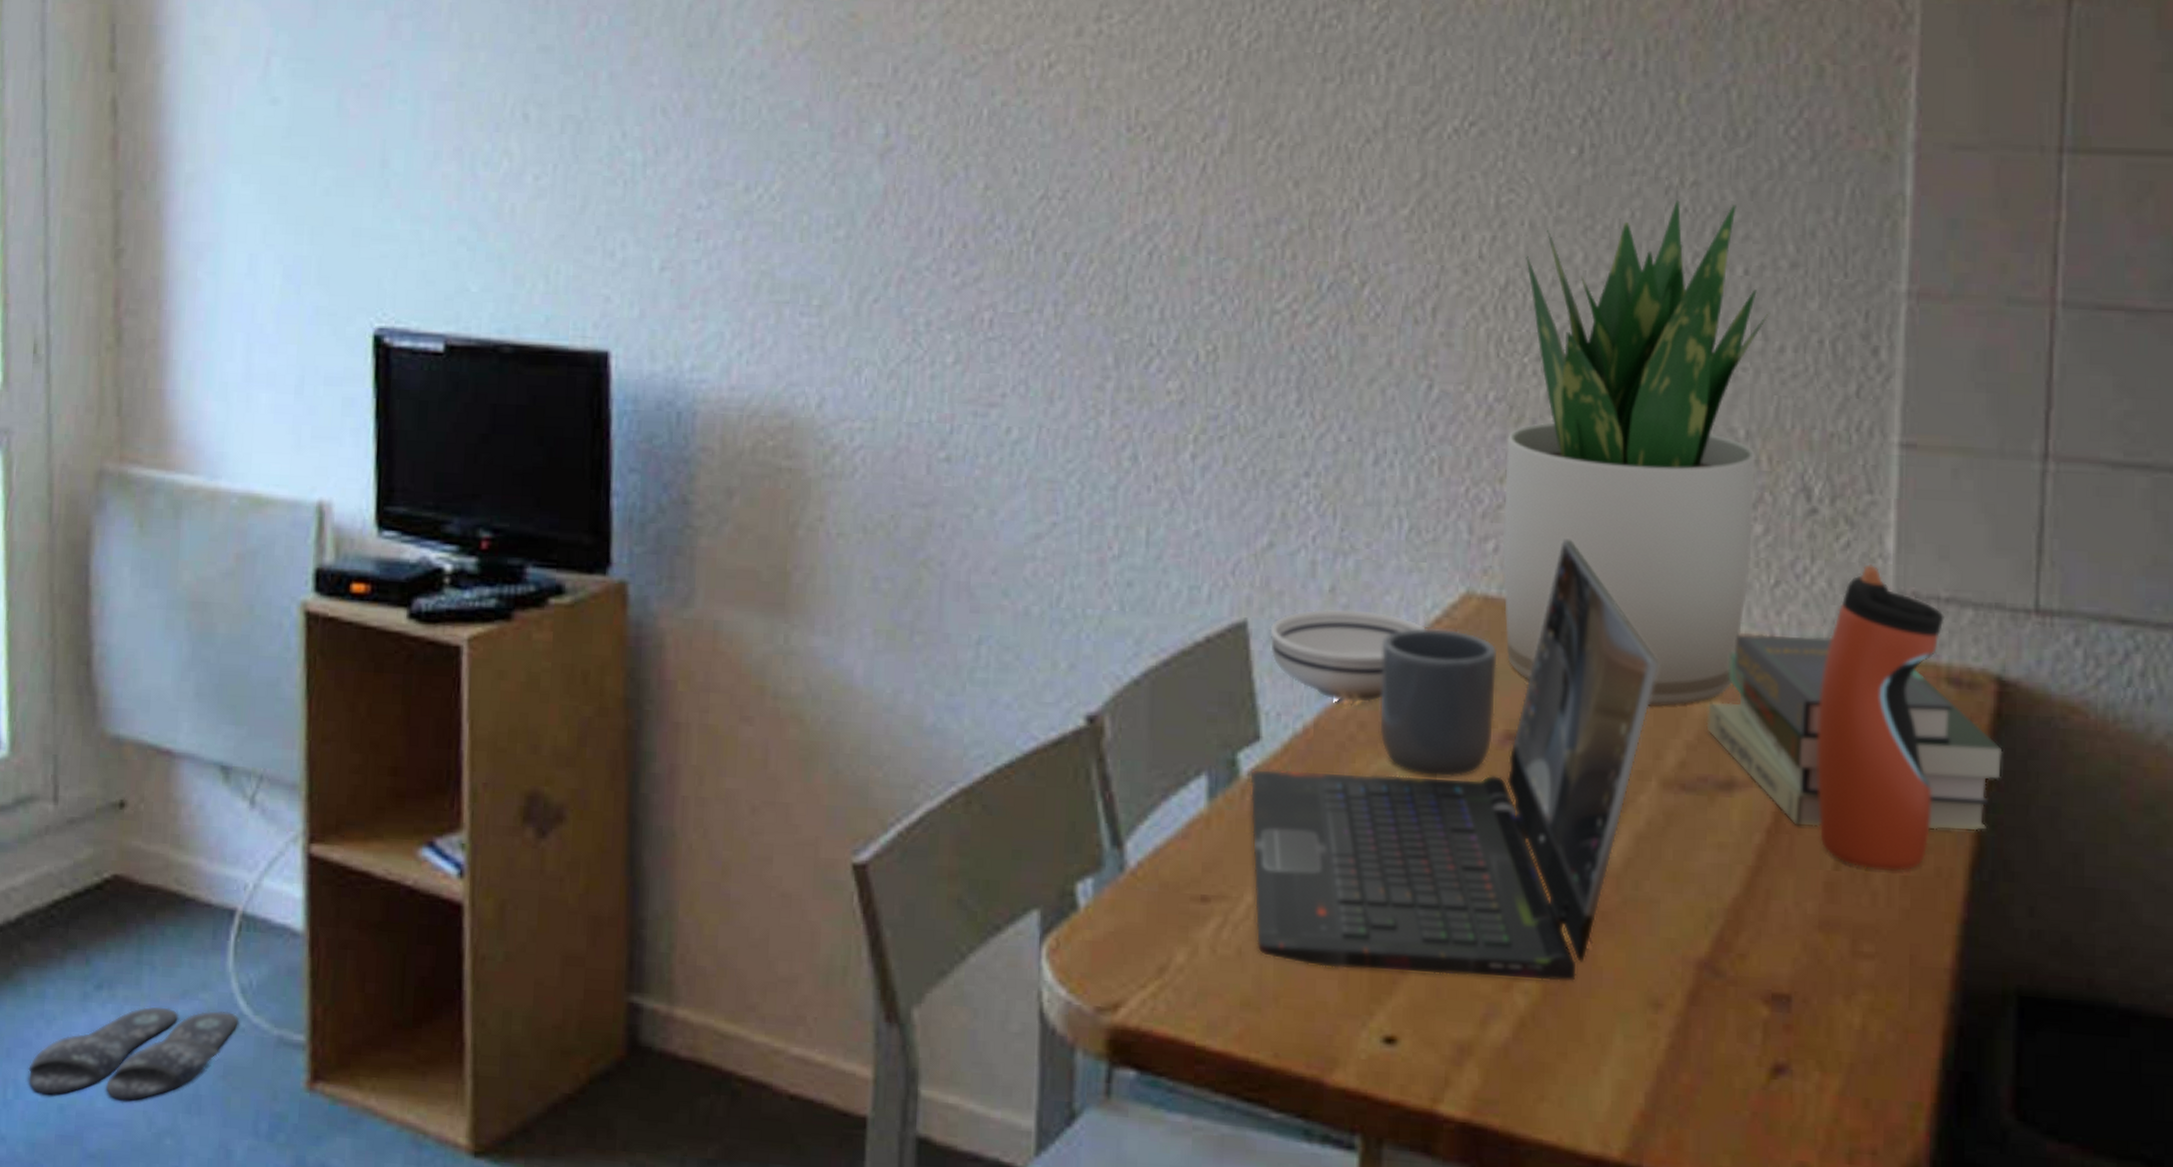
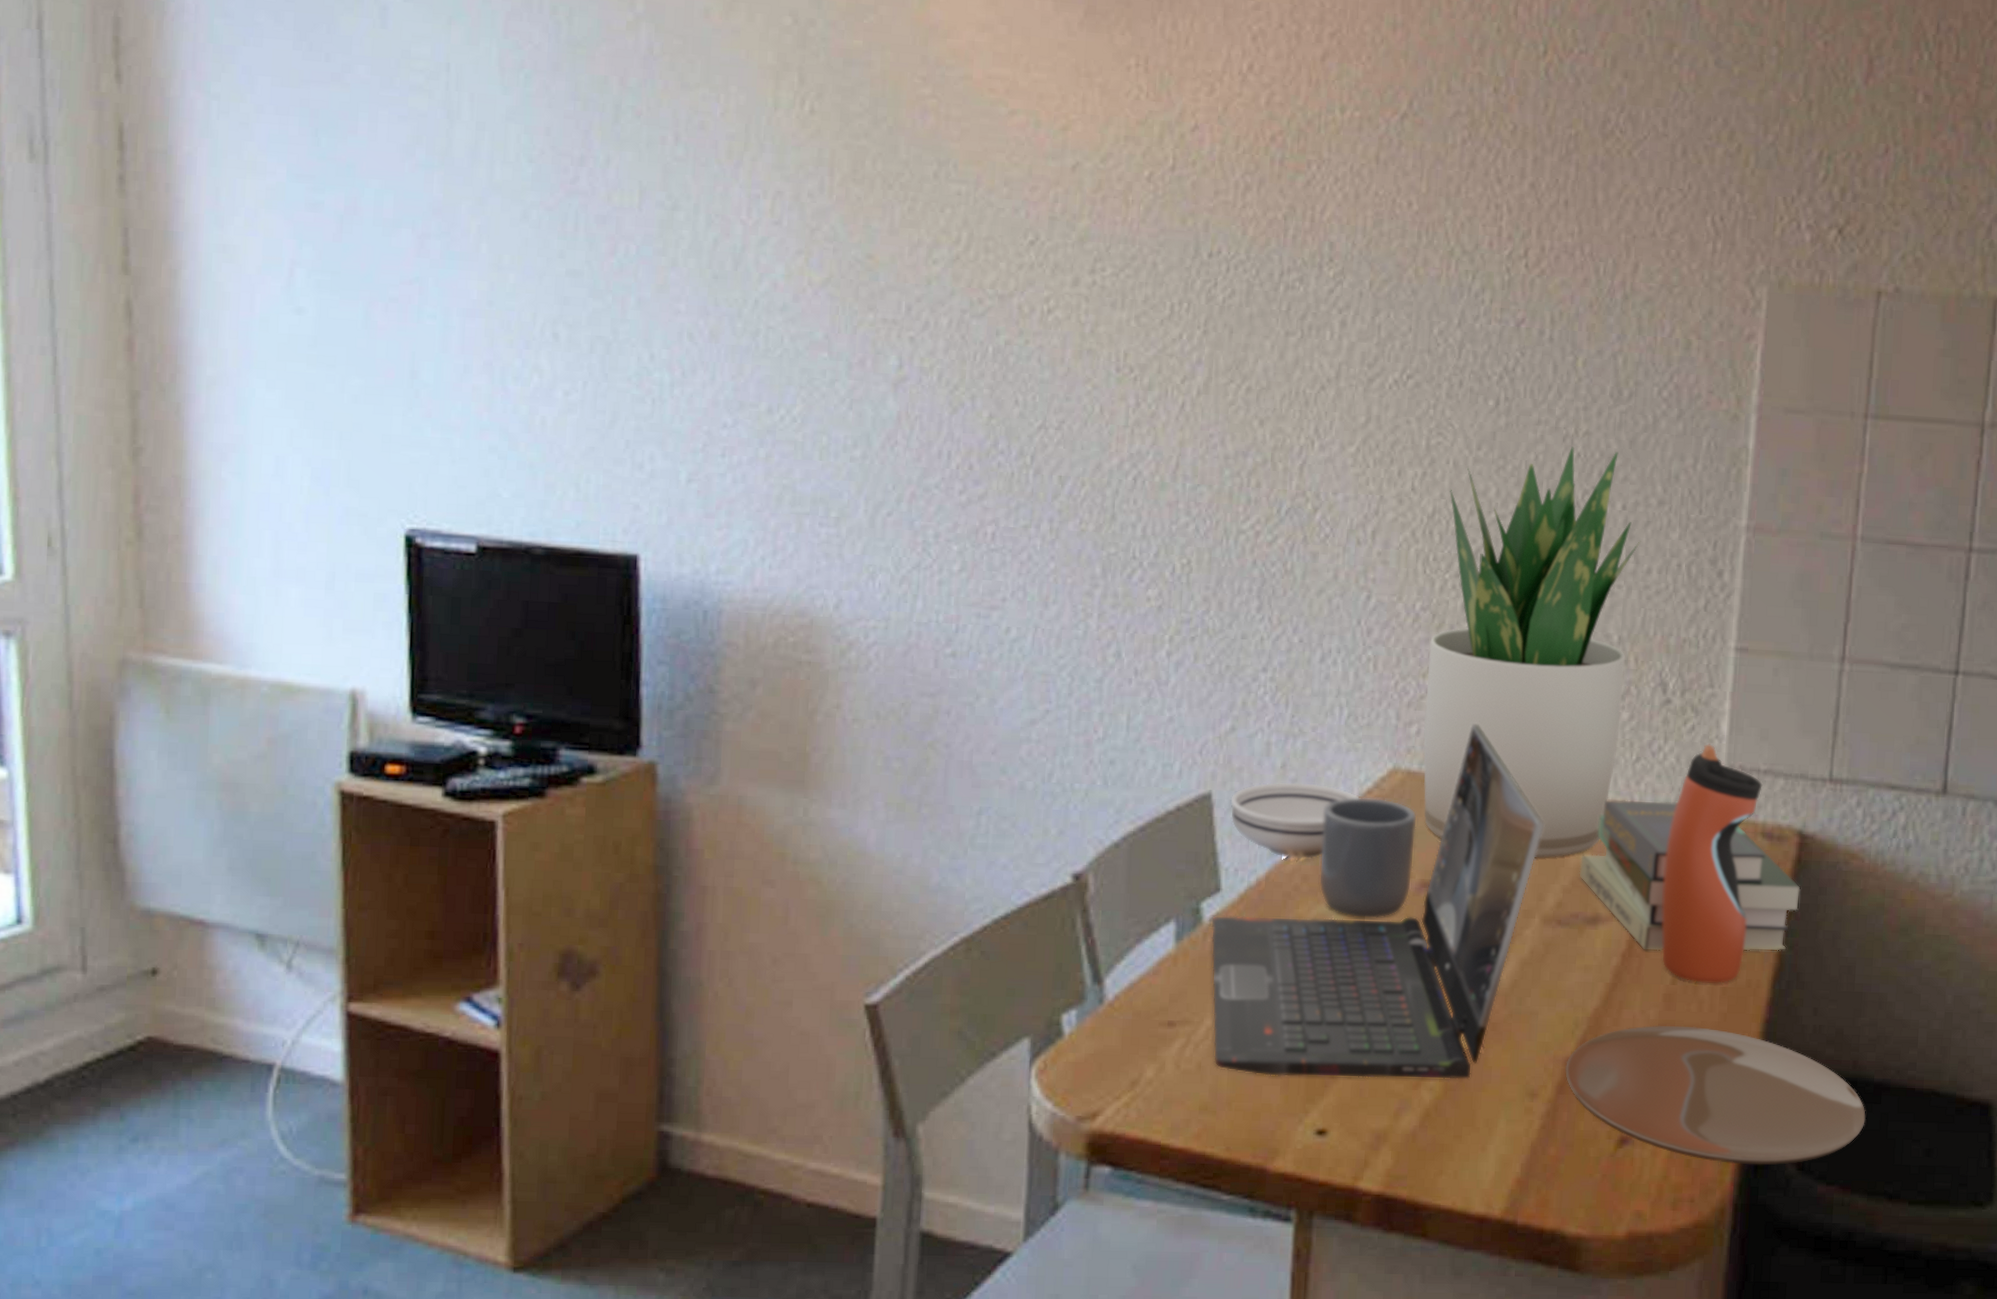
slippers: present [27,1006,240,1101] -> none [61,1155,280,1242]
plate: none [1698,921,2109,1113] -> present [1565,1025,1866,1166]

